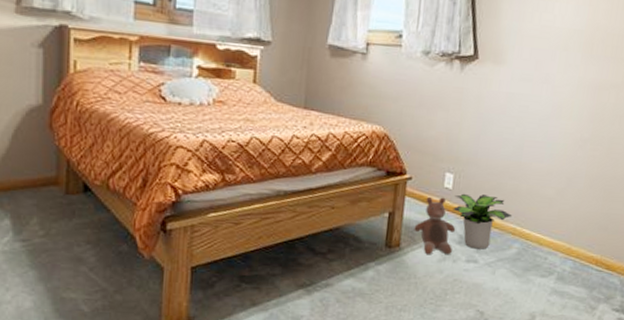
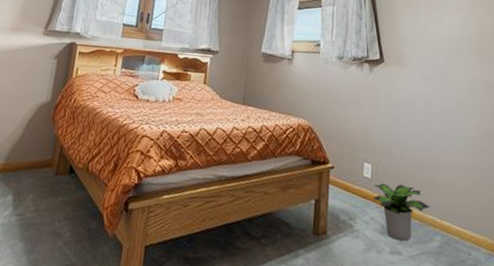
stuffed bear: present [414,197,456,255] -> none [338,186,378,246]

